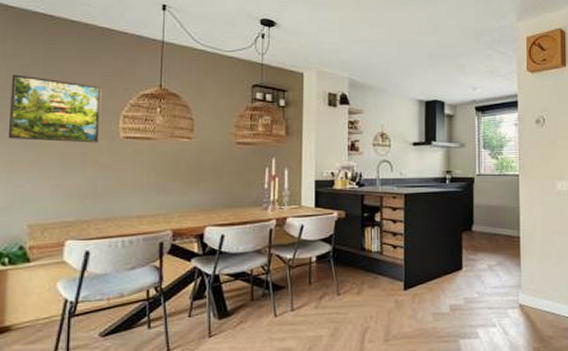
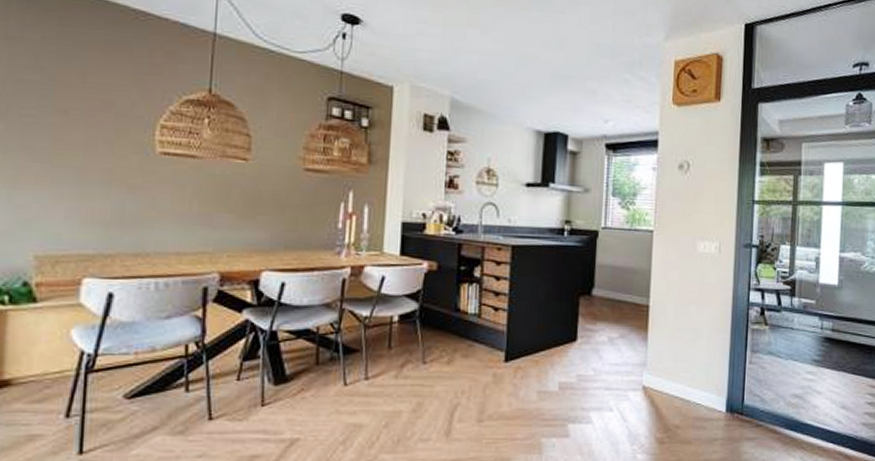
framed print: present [8,74,102,143] -> none [9,62,134,158]

